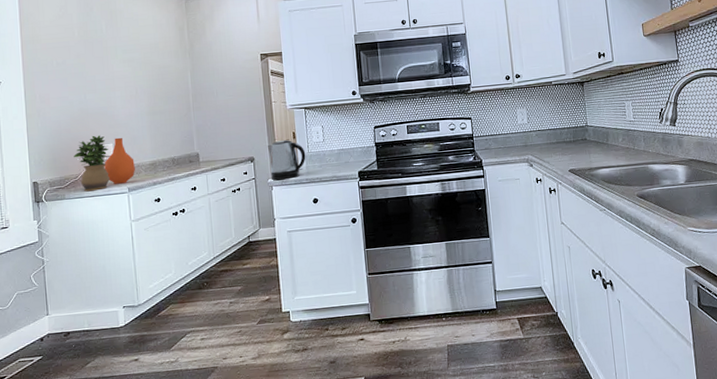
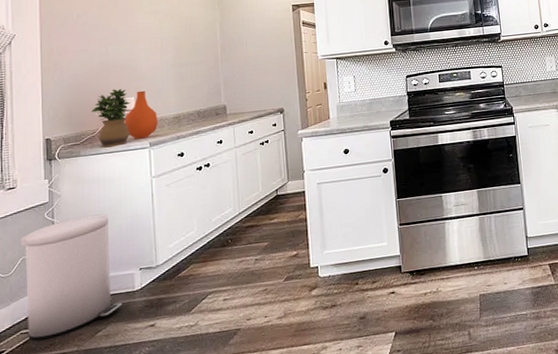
pedal bin: none [15,254,109,369] -> present [21,213,123,341]
kettle: present [267,139,306,181] -> none [297,90,337,132]

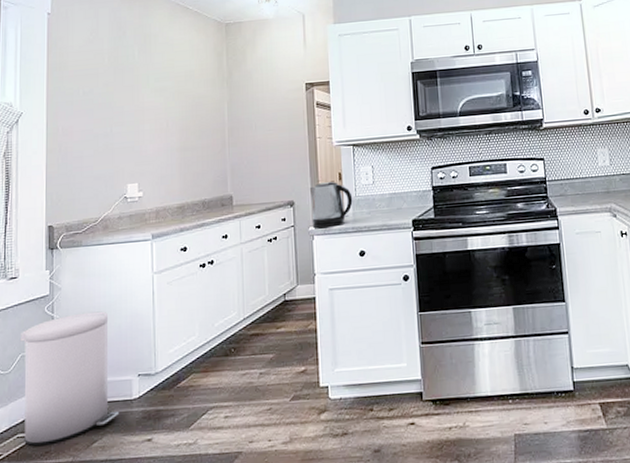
potted plant: present [92,88,130,148] -> none [95,173,133,238]
vase: present [124,90,158,139] -> none [127,176,161,230]
kettle: none [297,90,337,132] -> present [309,181,353,229]

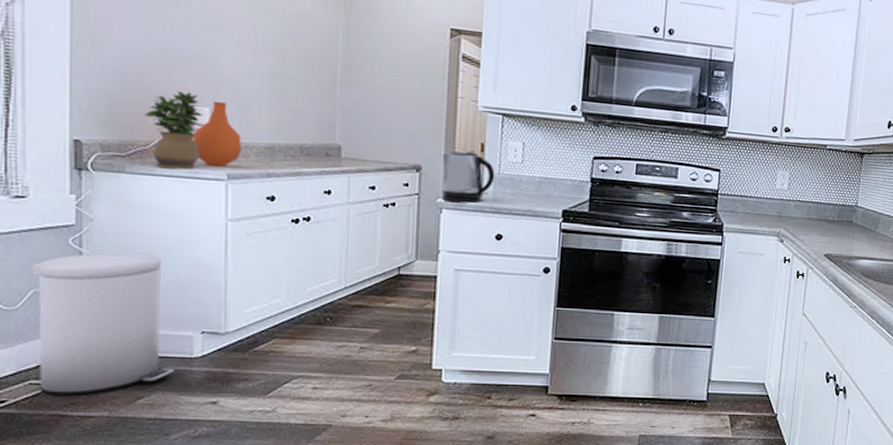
potted plant: none [95,173,133,238] -> present [145,90,203,170]
vase: none [127,176,161,230] -> present [192,101,242,167]

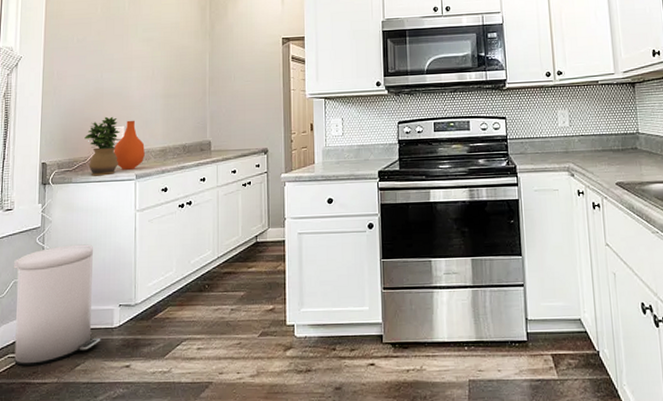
kettle: present [441,150,495,204] -> none [282,131,323,176]

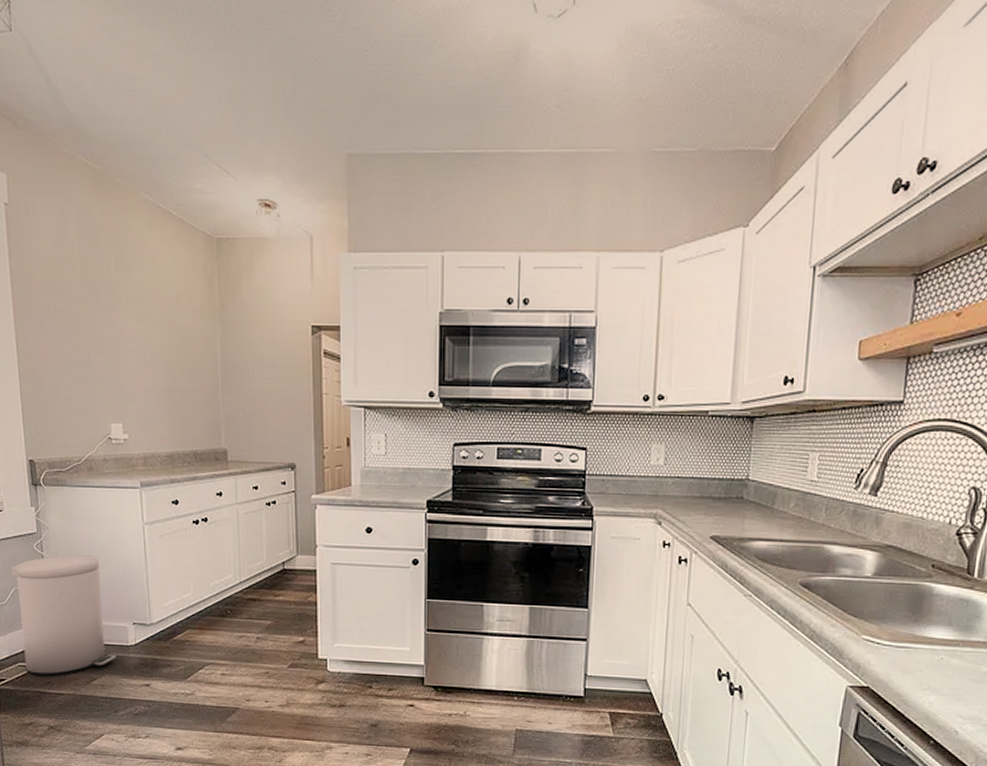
potted plant: present [85,116,120,176] -> none [76,410,119,481]
vase: present [114,120,145,170] -> none [112,416,149,476]

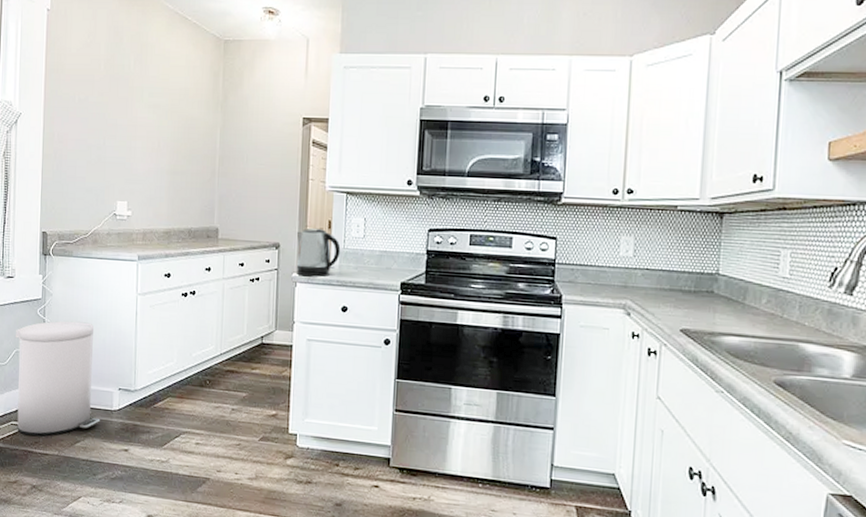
kettle: none [312,445,361,498] -> present [296,227,341,278]

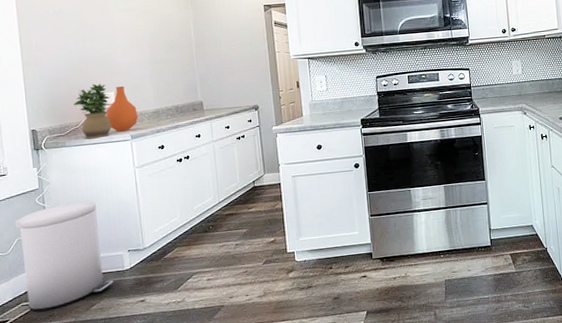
potted plant: none [86,188,123,253] -> present [74,83,112,140]
vase: none [116,195,148,250] -> present [106,85,138,132]
kettle: present [296,227,341,278] -> none [271,88,310,128]

